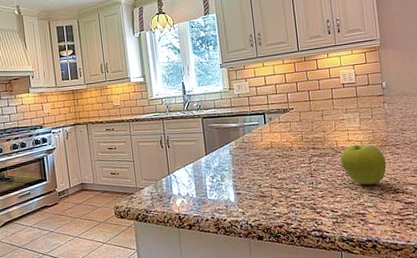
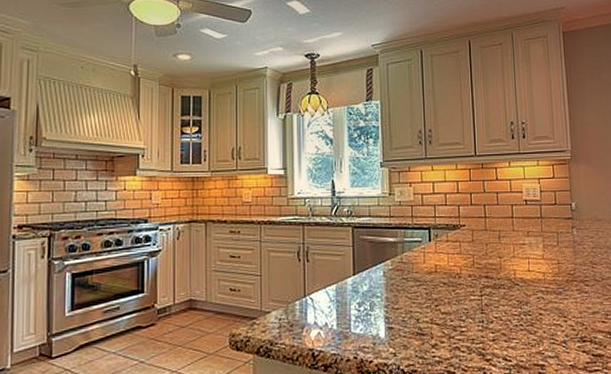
fruit: present [340,144,387,185] -> none [518,276,573,329]

